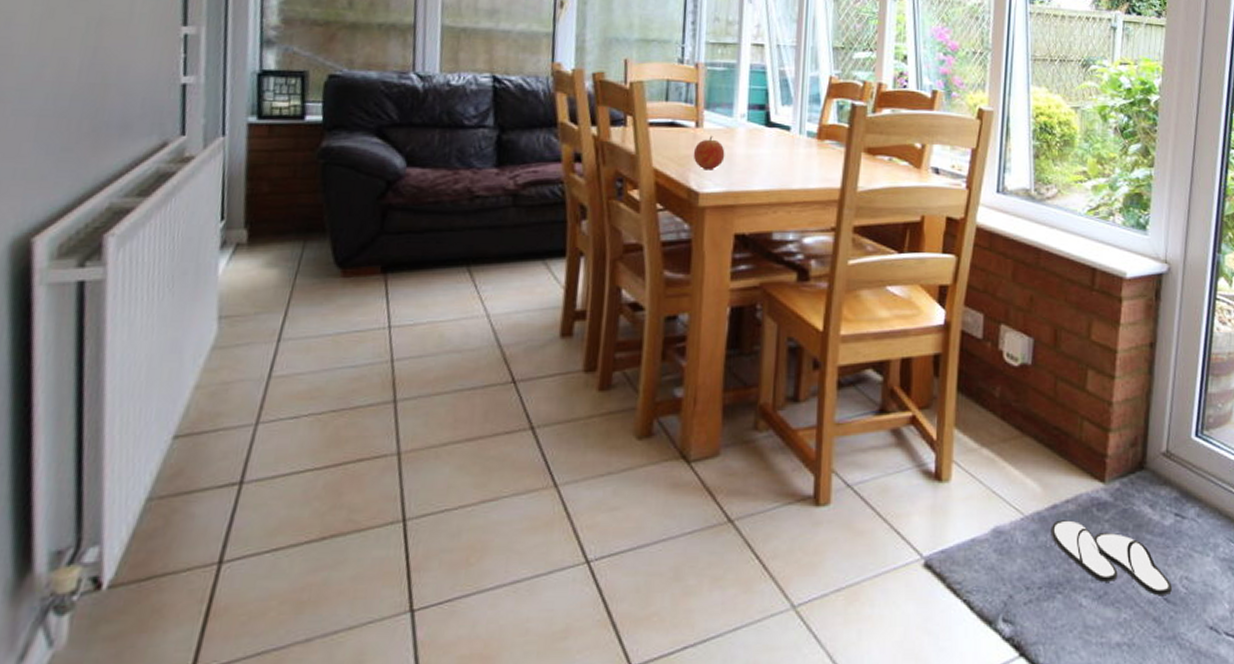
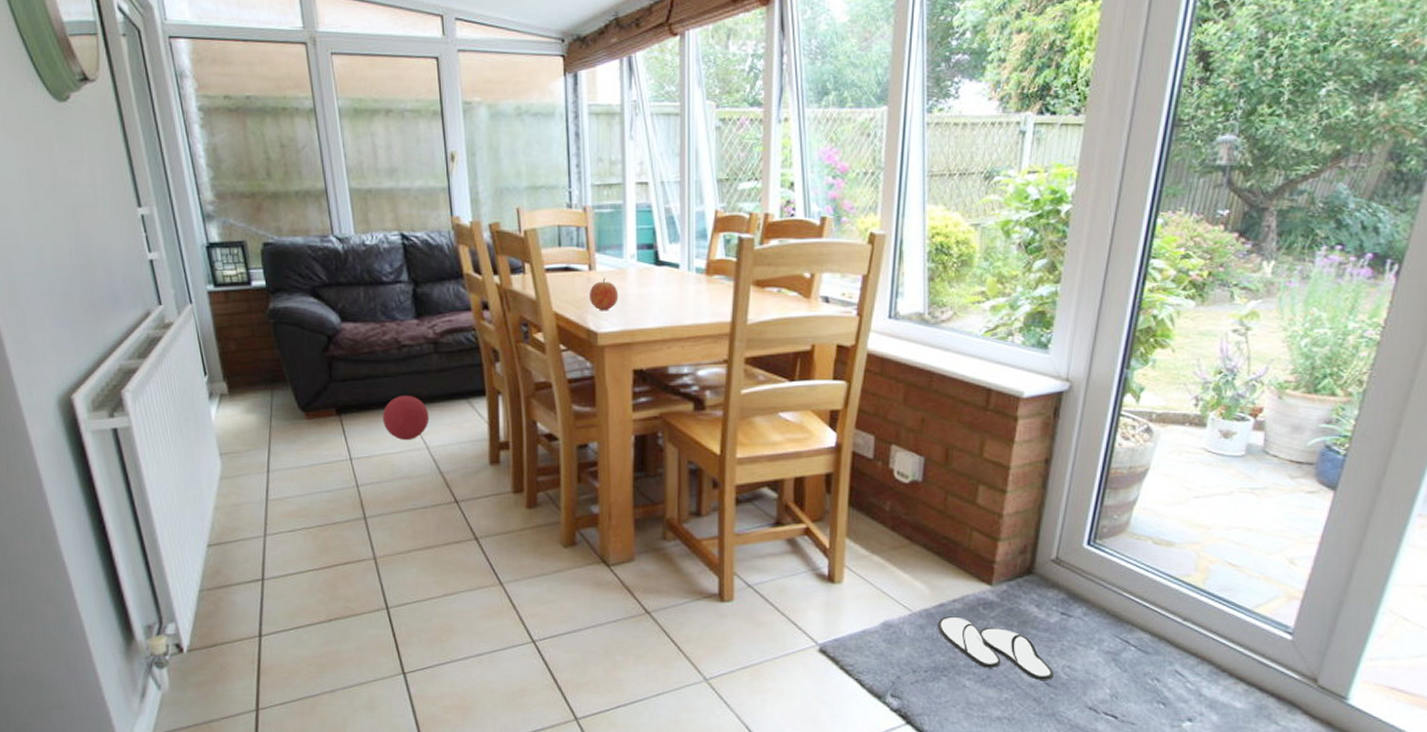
ball: none [437,252,496,305] -> present [382,395,430,440]

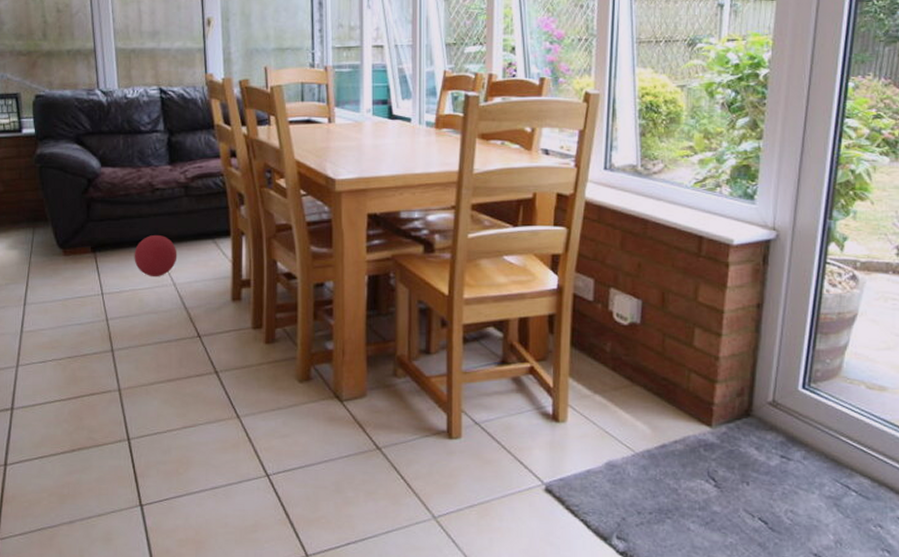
fruit: present [589,277,619,311] -> none [328,129,355,160]
slippers: present [937,616,1054,681] -> none [660,457,777,526]

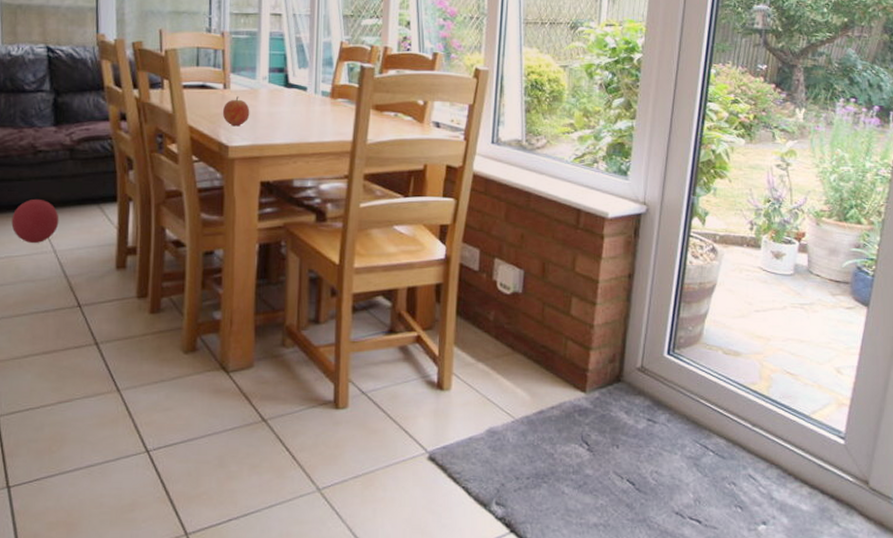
fruit: none [328,129,355,160] -> present [222,95,250,127]

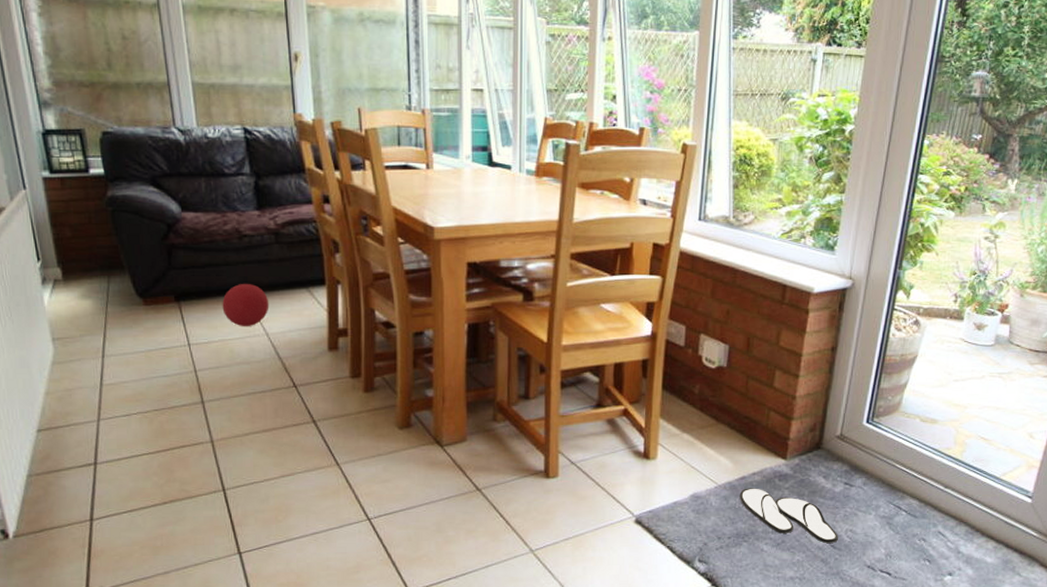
fruit: present [222,95,250,127] -> none [426,175,454,207]
slippers: none [537,423,643,487] -> present [739,488,838,544]

